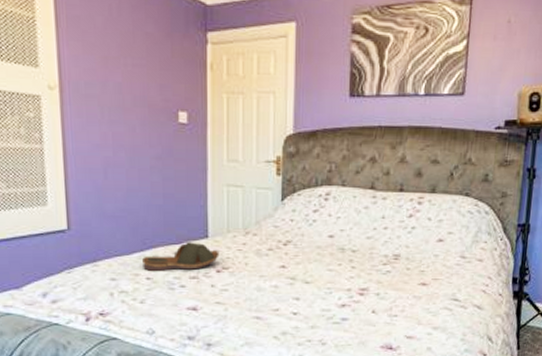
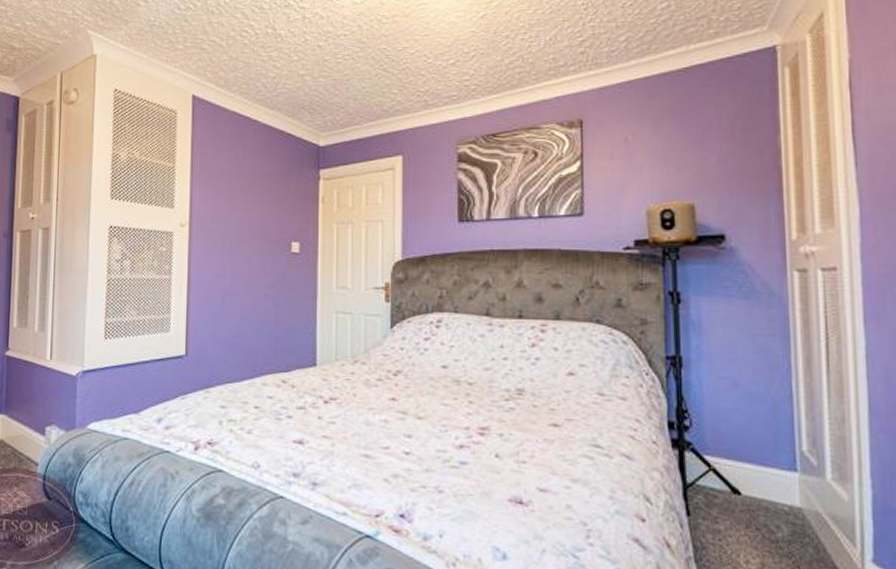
slipper: present [142,242,220,271] -> none [252,370,327,400]

